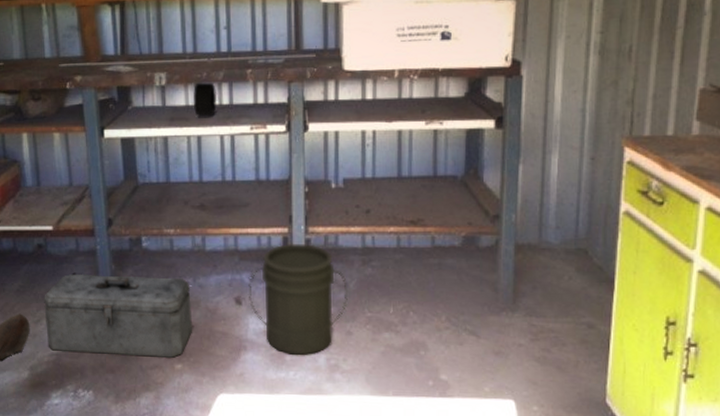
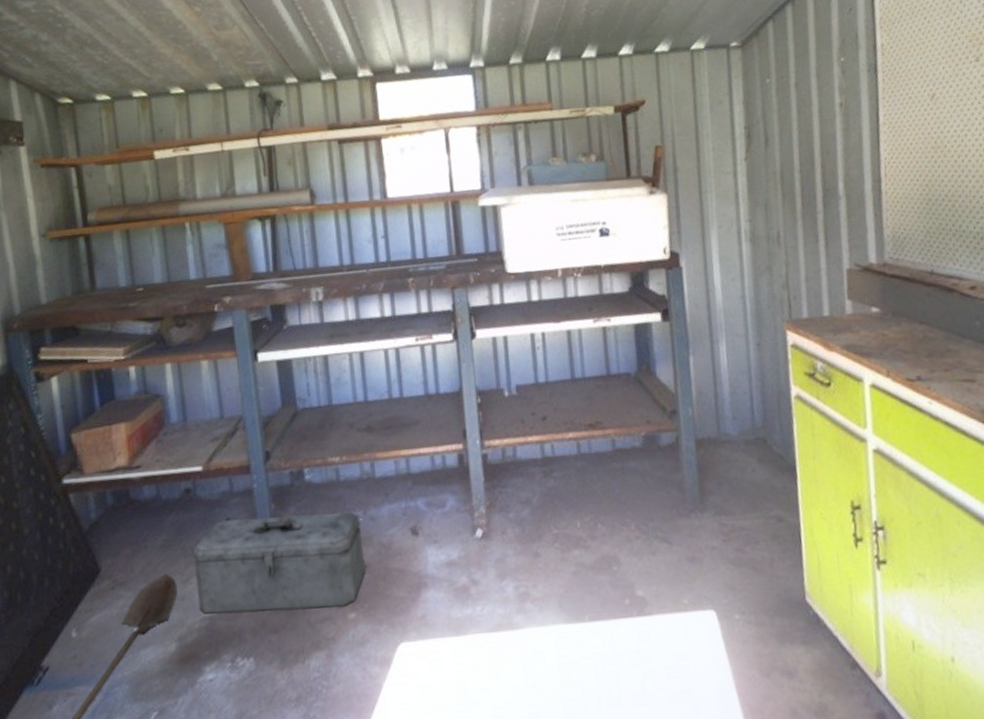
duct tape: present [194,82,218,117] -> none [353,294,379,331]
bucket: present [248,243,348,356] -> none [424,458,532,588]

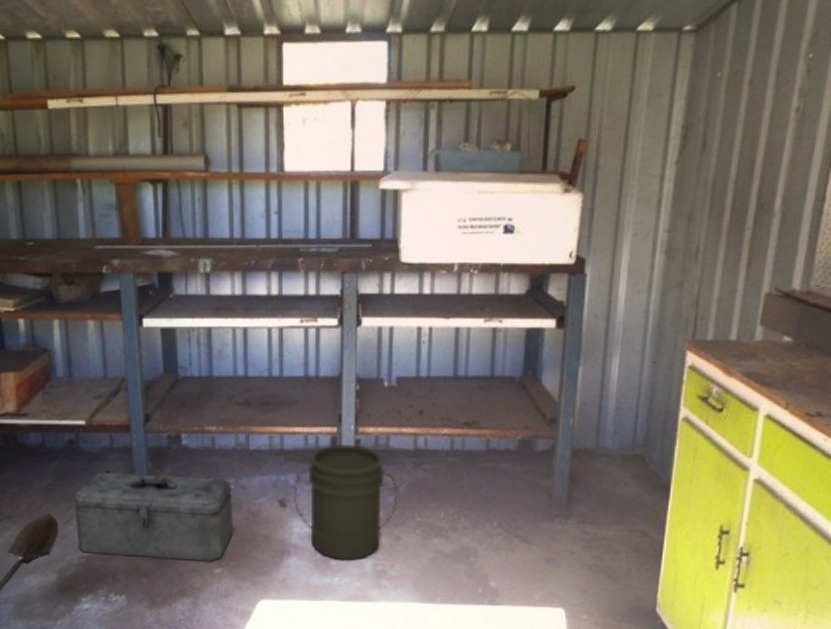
bucket: none [424,458,532,588] -> present [293,443,397,562]

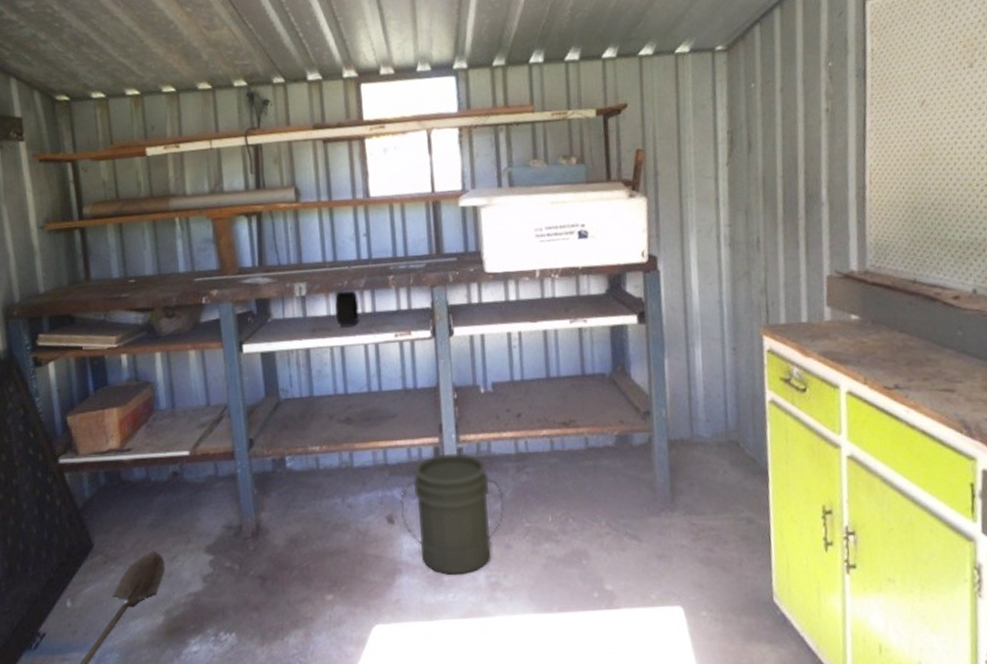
toolbox: present [74,473,233,562] -> none [180,499,343,590]
duct tape: none [240,270,266,308] -> present [335,290,360,326]

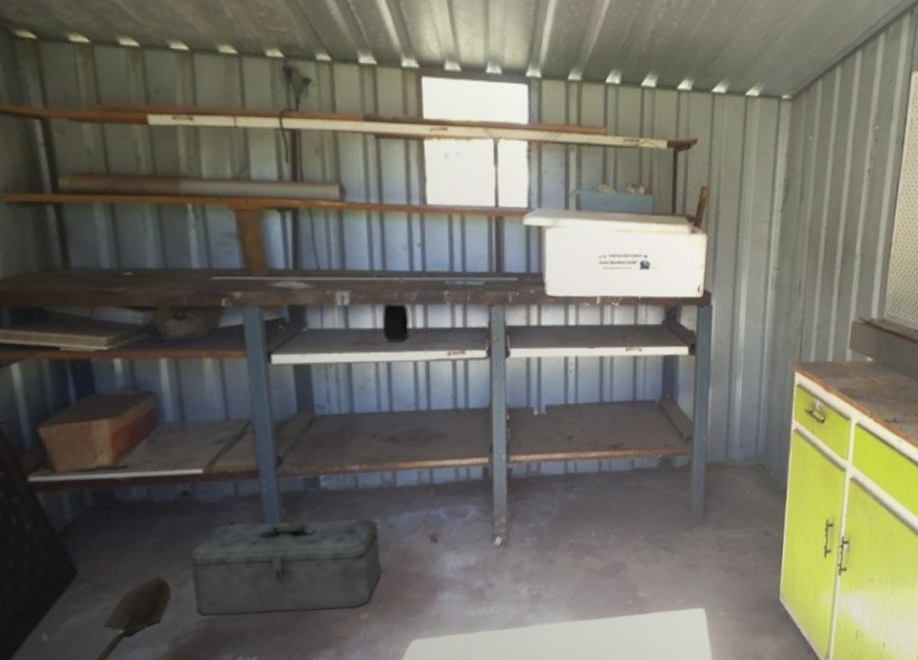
toolbox: none [180,499,343,590] -> present [190,519,381,616]
bucket: present [400,452,505,576] -> none [444,472,550,590]

